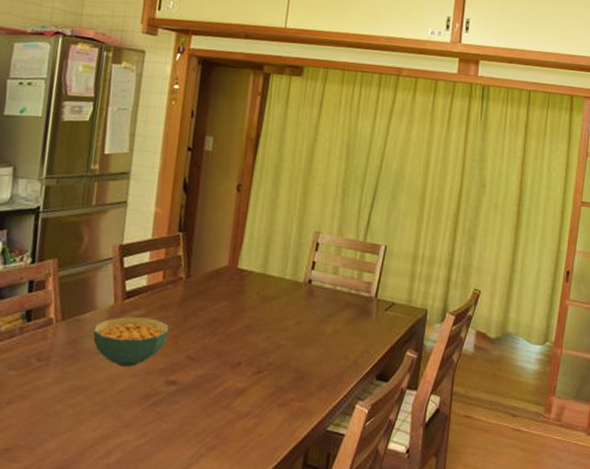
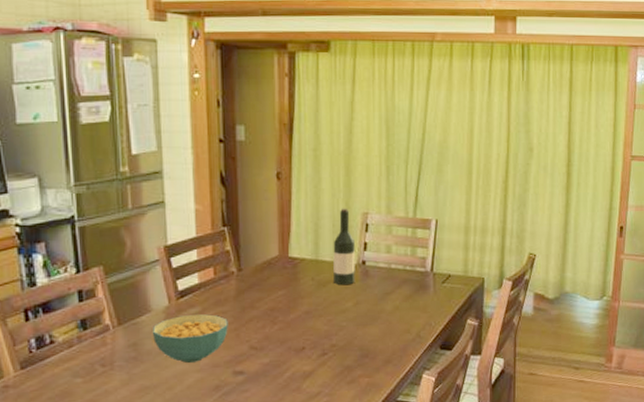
wine bottle: none [278,225,304,303] -> present [333,208,355,286]

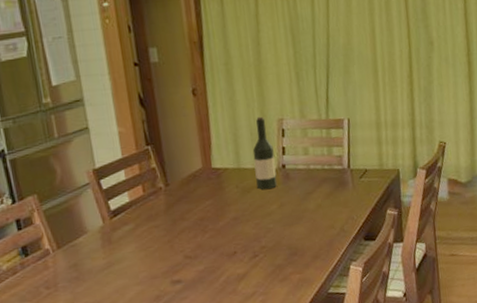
cereal bowl: present [152,314,228,363] -> none [90,229,162,278]

